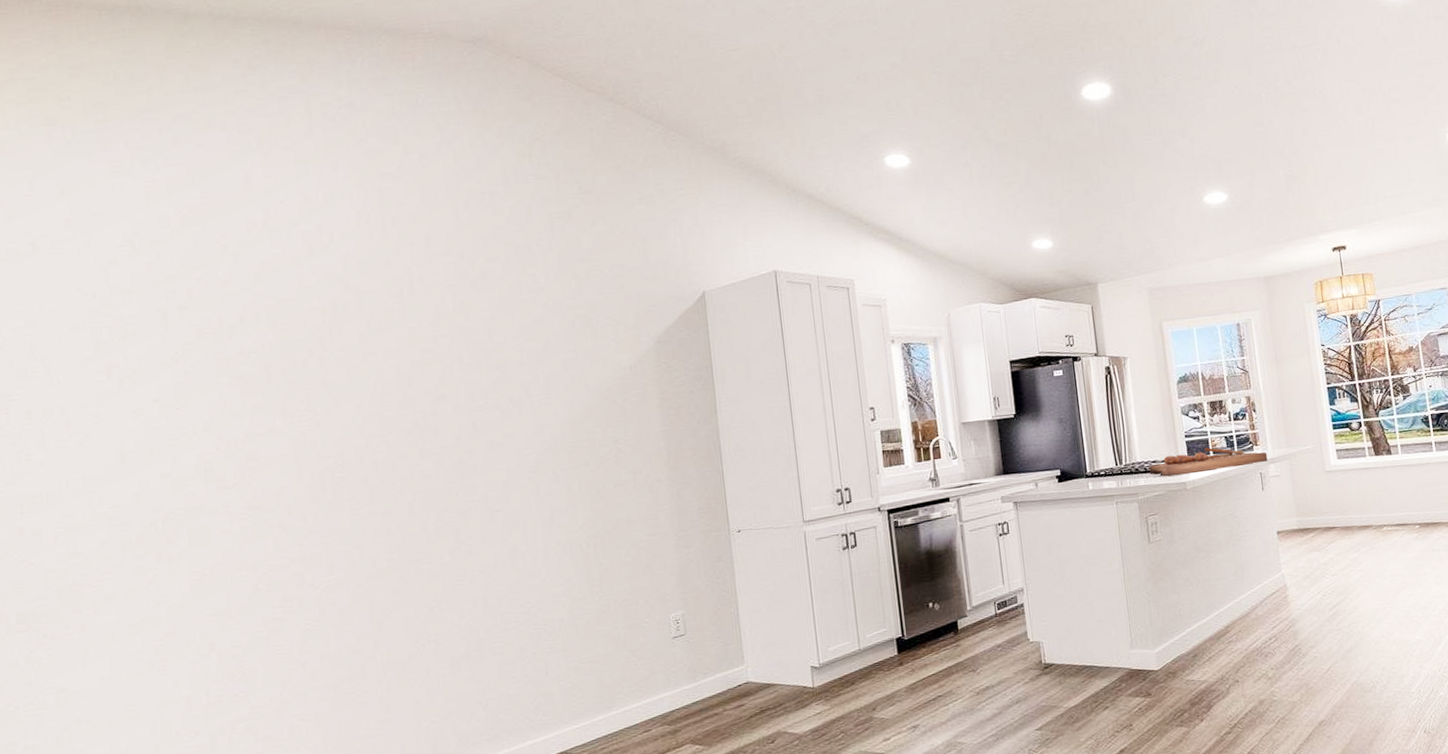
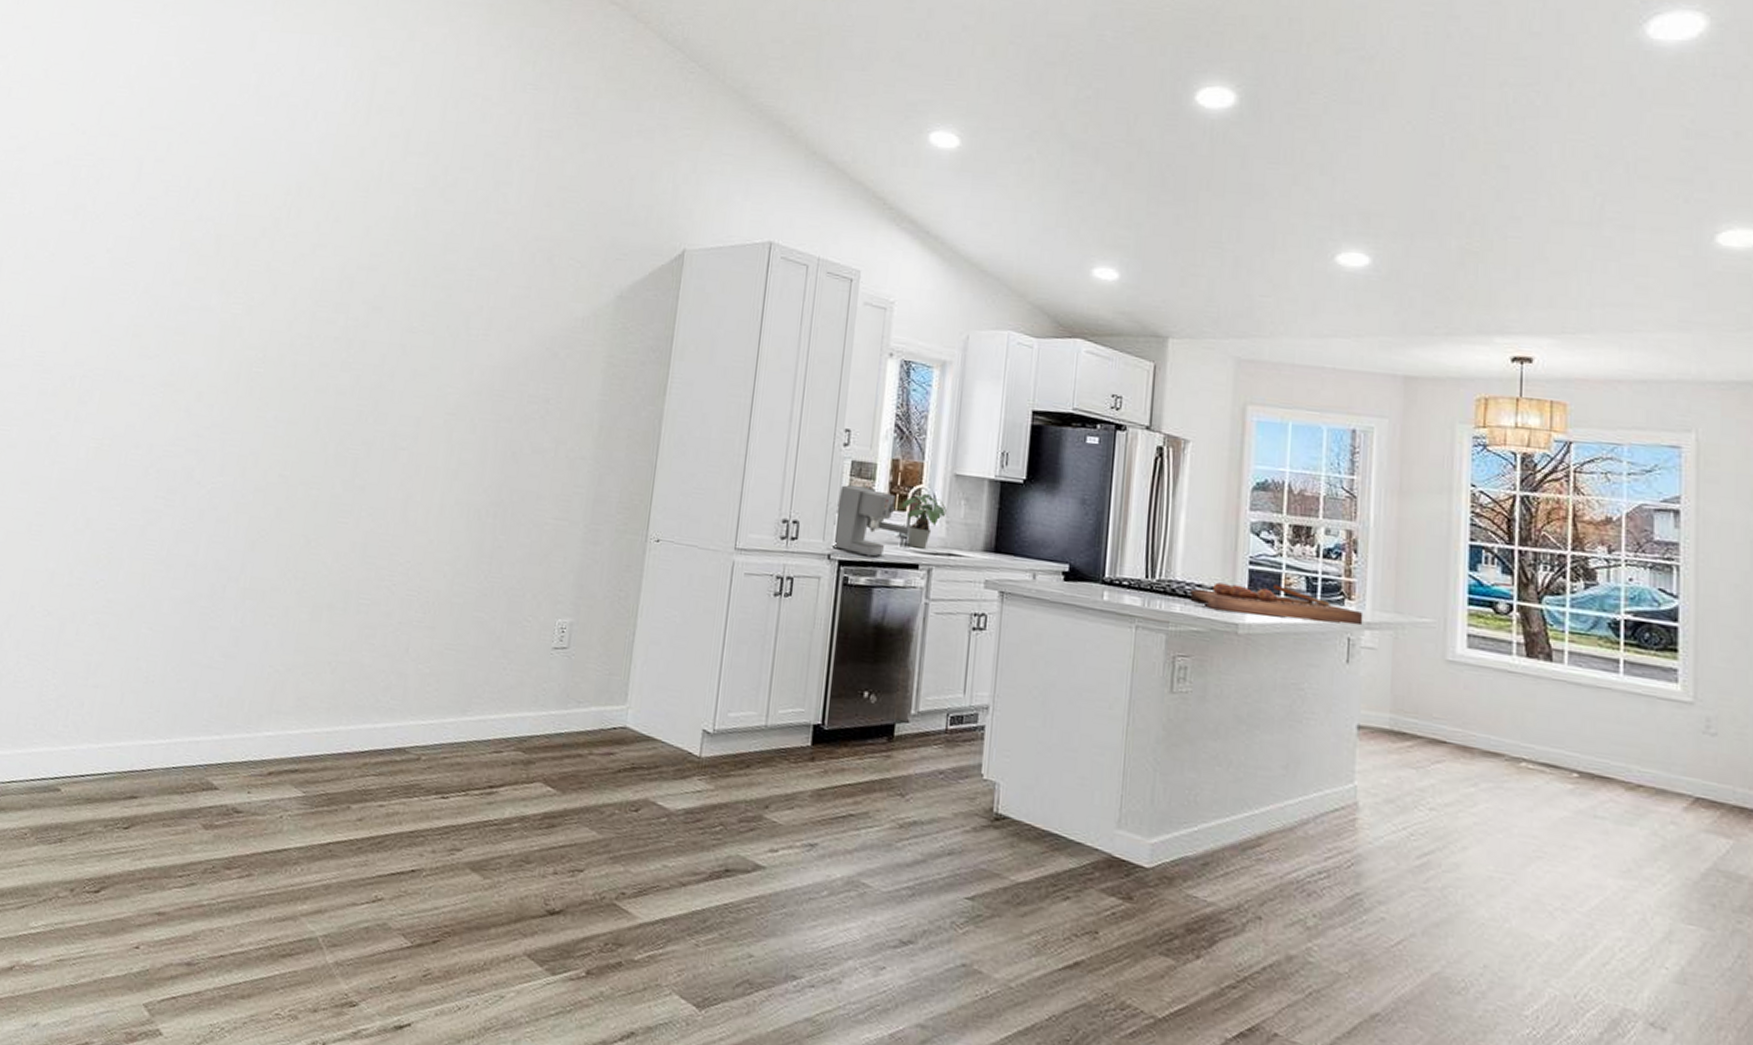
coffee maker: none [876,448,936,503] -> present [830,484,910,558]
potted plant: none [927,443,962,486] -> present [902,494,947,549]

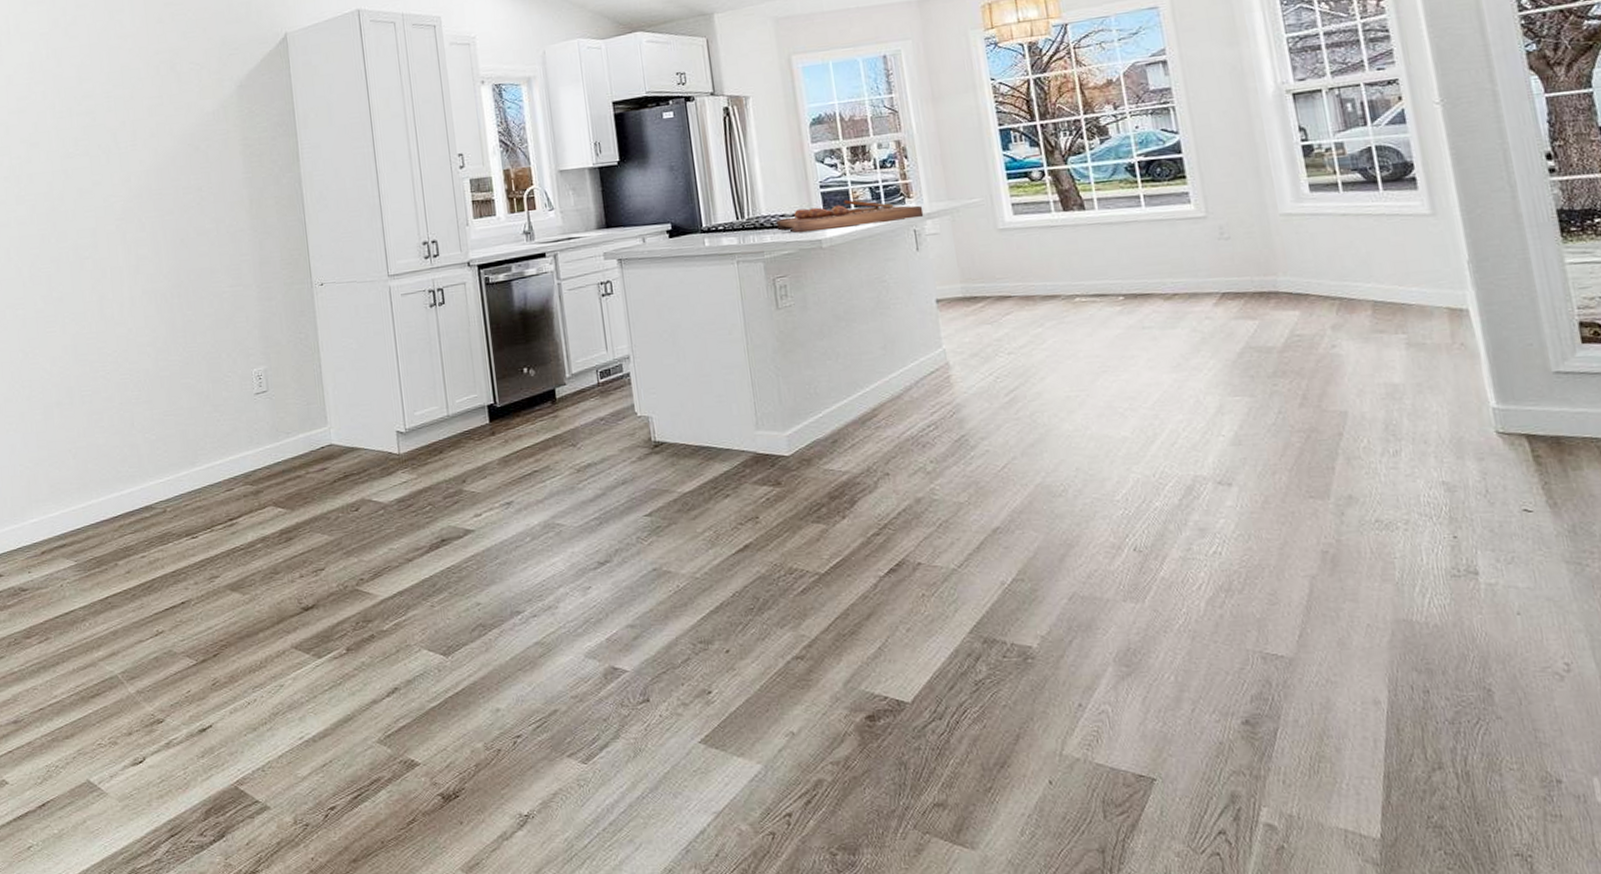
coffee maker: present [830,484,910,558] -> none [465,198,531,257]
potted plant: present [902,494,947,549] -> none [520,193,559,240]

